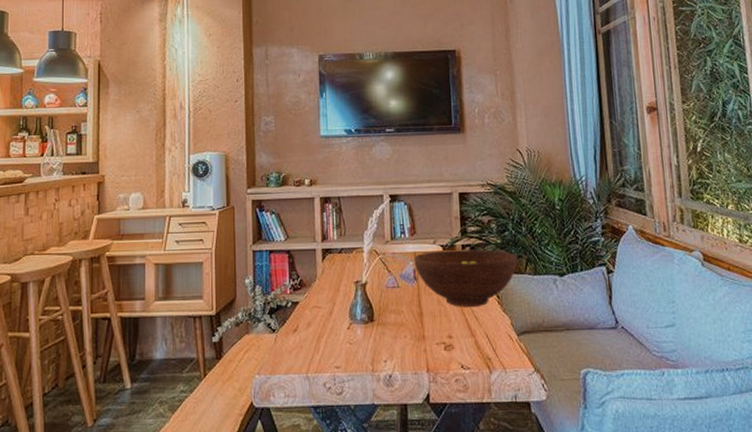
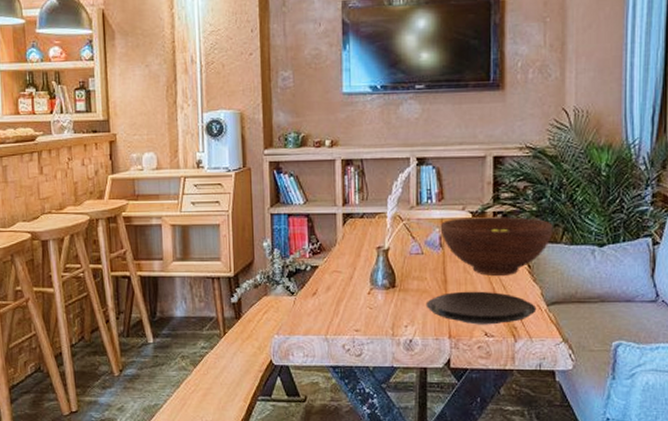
plate: none [403,322,508,357] -> present [425,291,537,325]

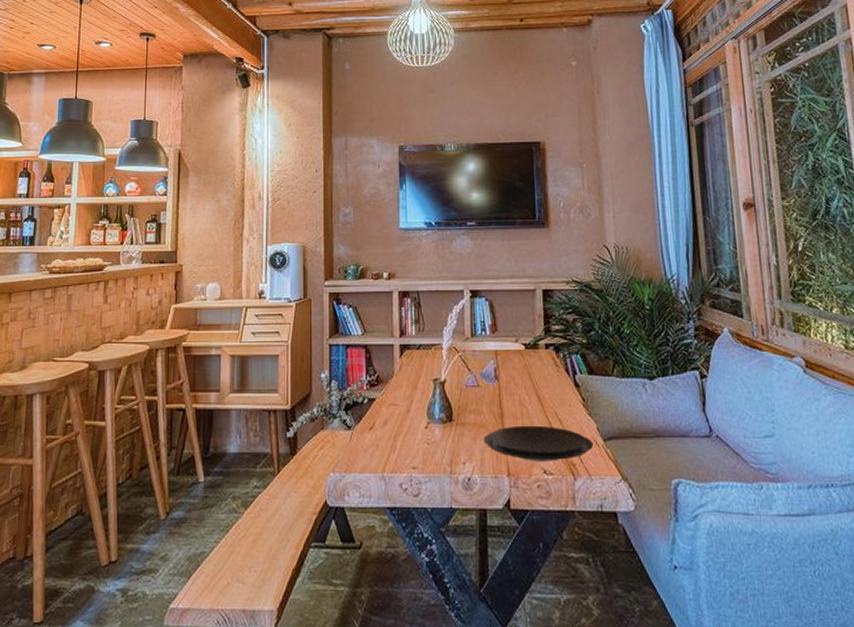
fruit bowl: present [440,217,553,276] -> none [495,349,604,409]

